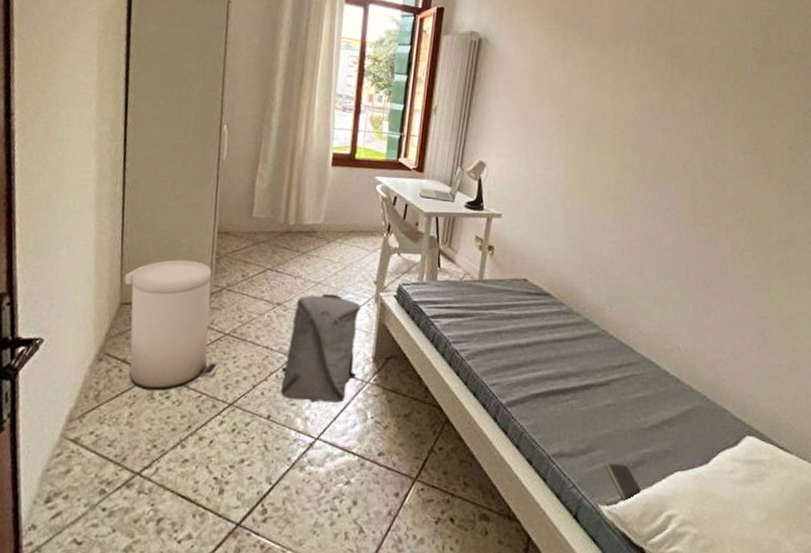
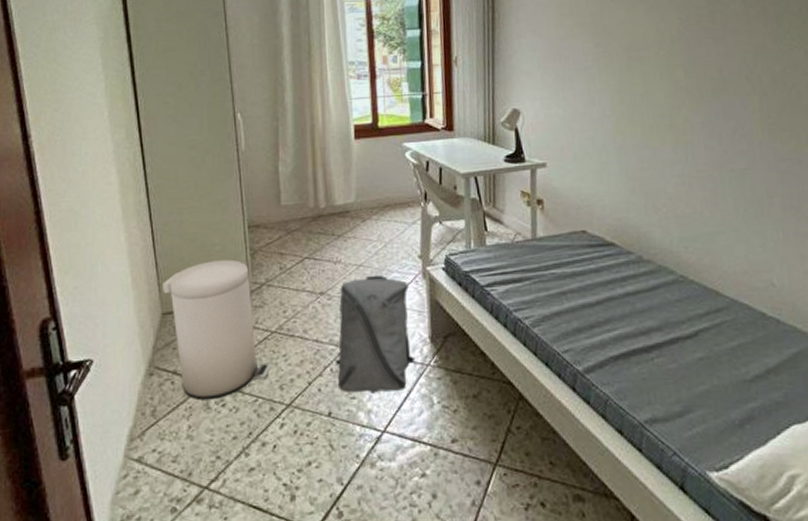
laptop: present [419,164,465,202] -> none [452,115,499,159]
smartphone: present [606,463,643,504] -> none [709,423,757,467]

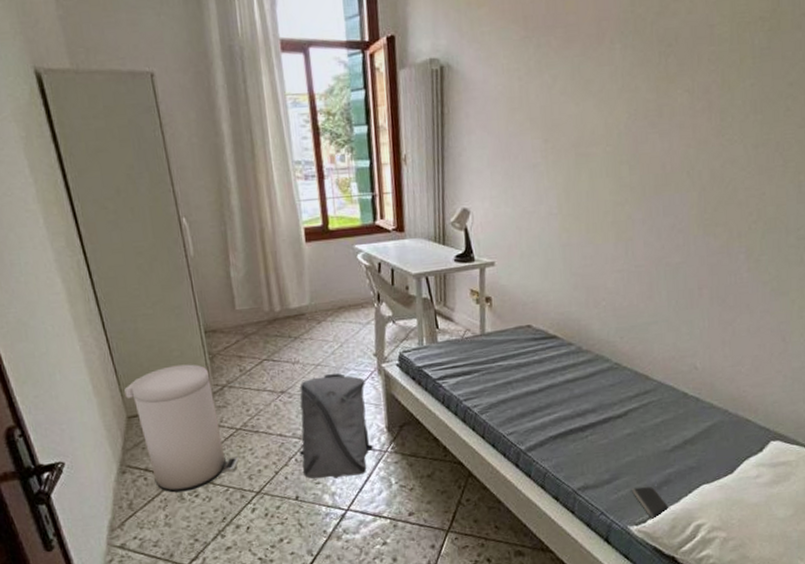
smartphone: none [709,423,757,467] -> present [632,486,671,521]

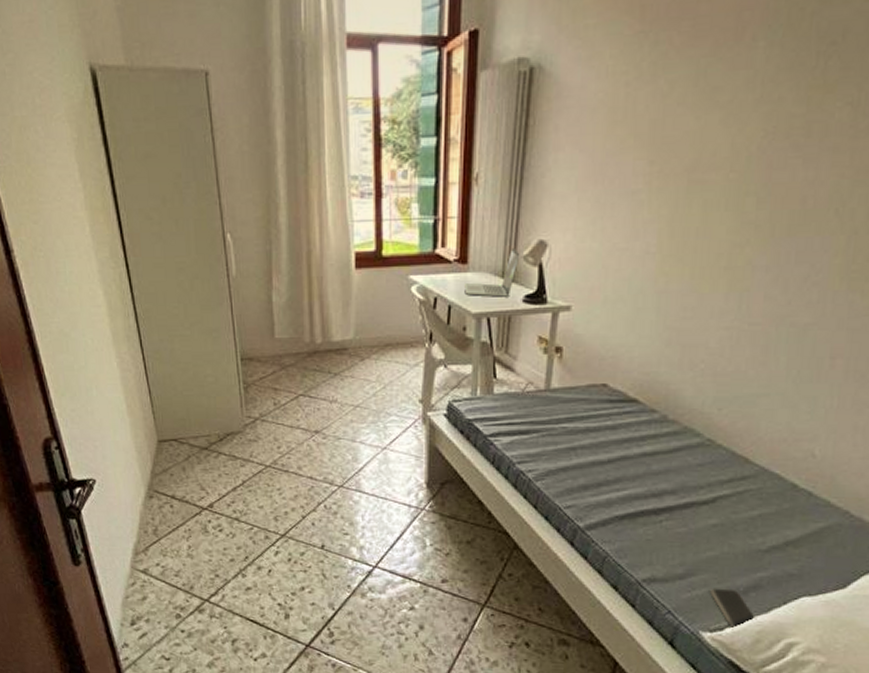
pedal bin: present [124,364,239,493] -> none [157,392,266,525]
backpack: present [299,373,374,480] -> none [329,417,410,532]
laptop: none [403,215,448,259] -> present [464,247,520,297]

